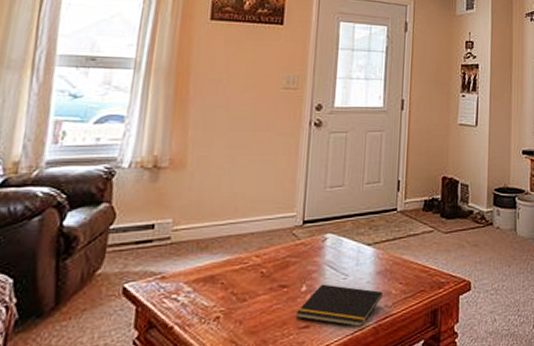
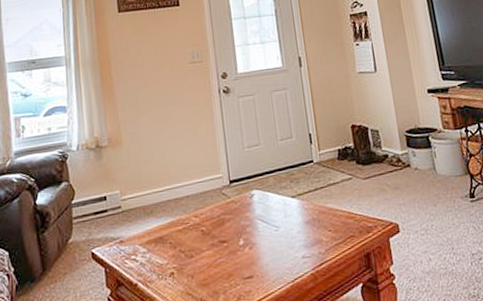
notepad: present [295,284,383,328] -> none [238,236,315,275]

